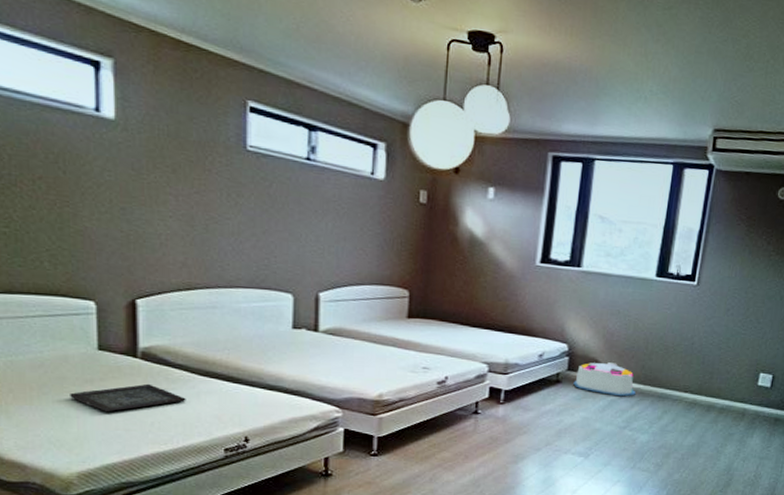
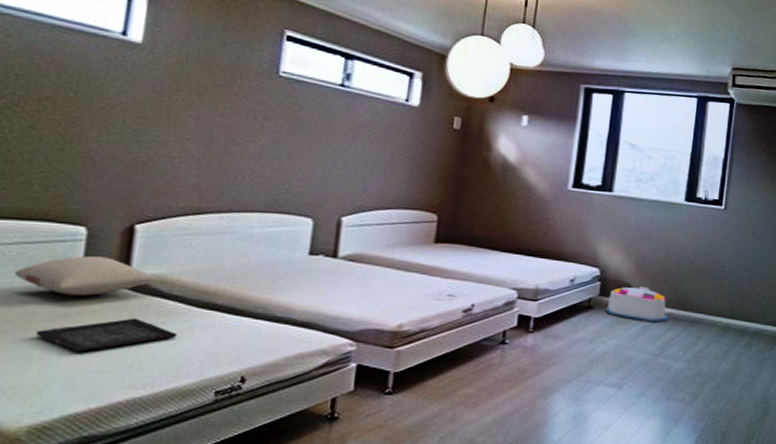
pillow: none [43,328,162,364] -> present [15,256,157,296]

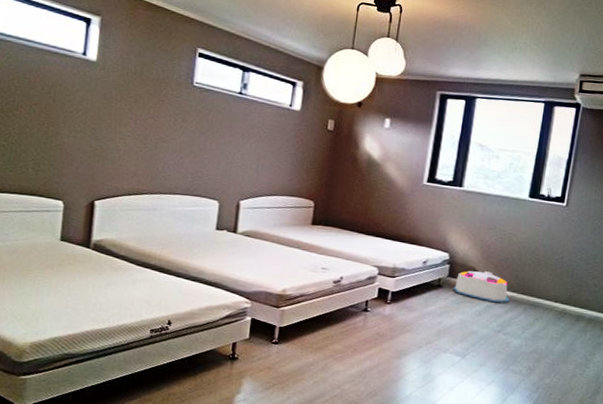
pillow: present [15,256,157,296] -> none [19,222,110,253]
tray: present [36,317,177,351] -> none [33,270,124,293]

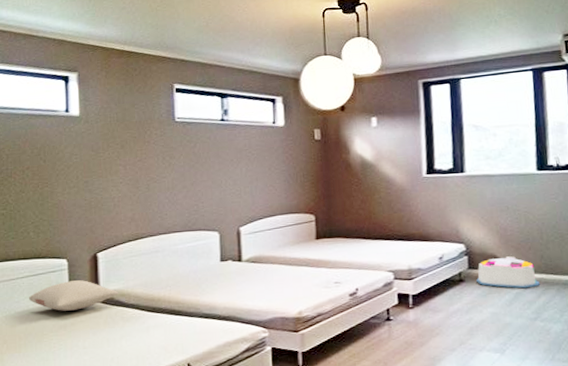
pillow: none [19,222,110,253] -> present [29,280,118,311]

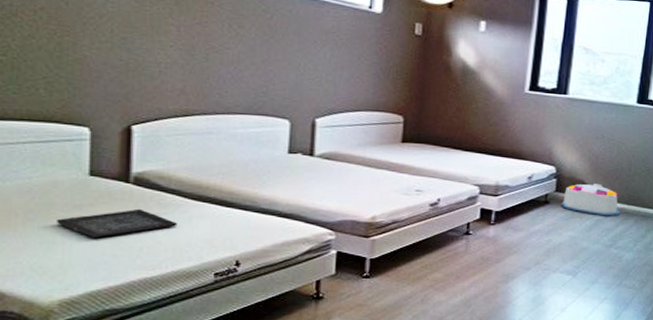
pillow: present [29,280,118,311] -> none [33,154,156,189]
tray: none [49,324,138,352] -> present [57,208,178,237]

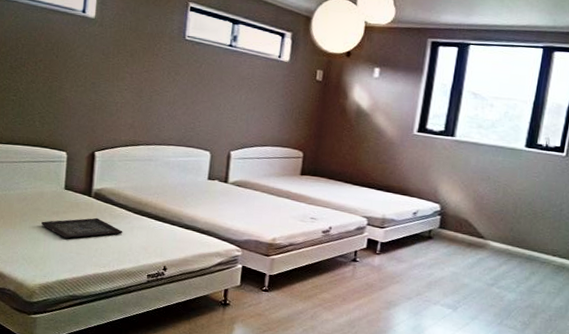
storage bin: present [561,184,620,216] -> none [444,222,504,256]

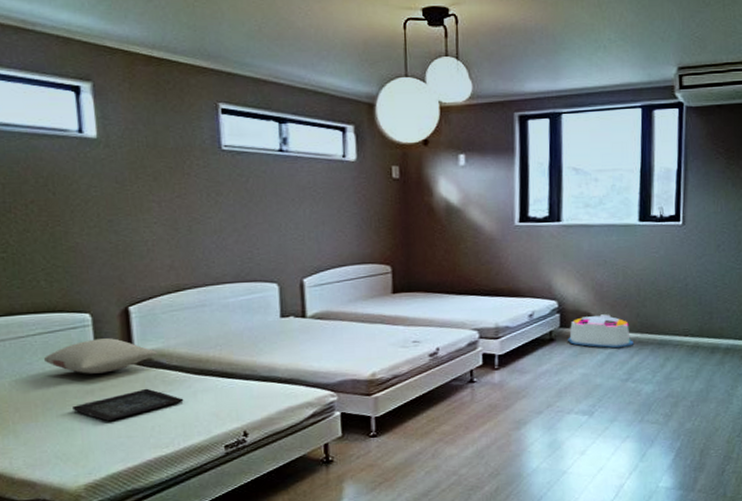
pillow: none [28,172,110,201] -> present [44,338,157,374]
storage bin: none [444,222,504,256] -> present [568,314,633,348]

